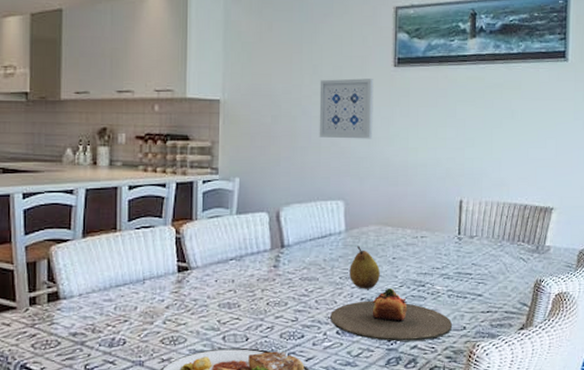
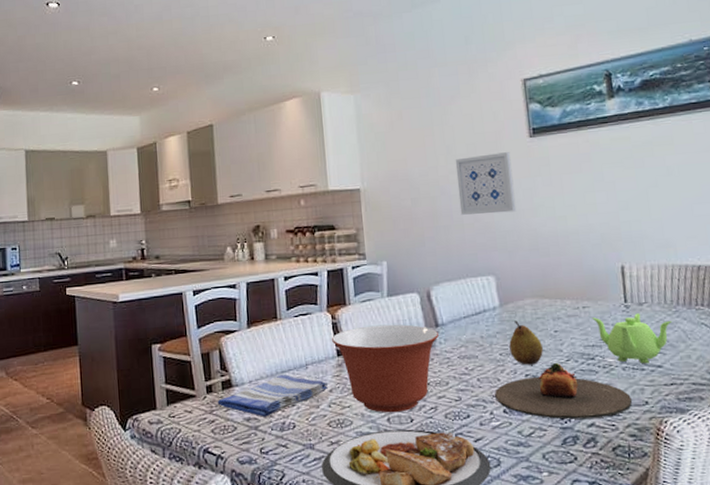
dish towel: none [41,289,164,332] -> present [217,374,328,417]
mixing bowl: none [173,242,283,332] -> present [331,324,439,413]
teapot: none [428,245,497,293] -> present [592,313,673,364]

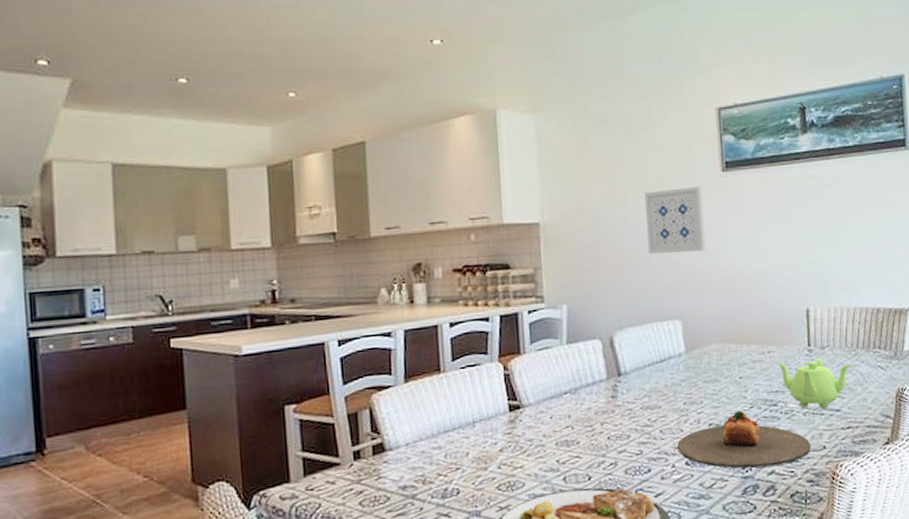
dish towel: present [217,374,328,417] -> none [366,434,498,484]
mixing bowl: present [331,324,439,413] -> none [502,374,621,472]
fruit: present [509,320,543,365] -> none [694,367,727,414]

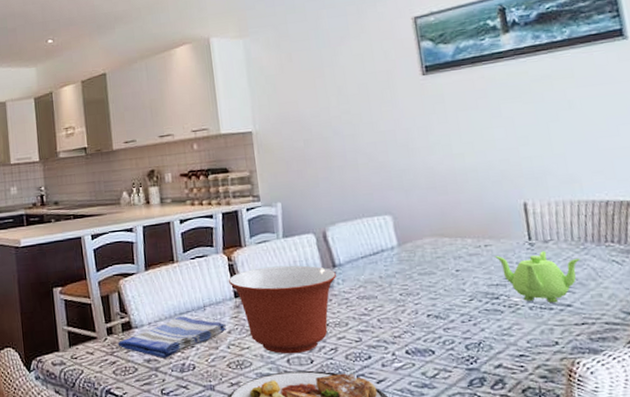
dish towel: none [366,434,498,484] -> present [118,316,226,358]
mixing bowl: none [502,374,621,472] -> present [228,265,336,354]
wall art: present [644,187,706,254] -> none [347,90,412,155]
plate: present [677,409,812,469] -> none [396,302,542,361]

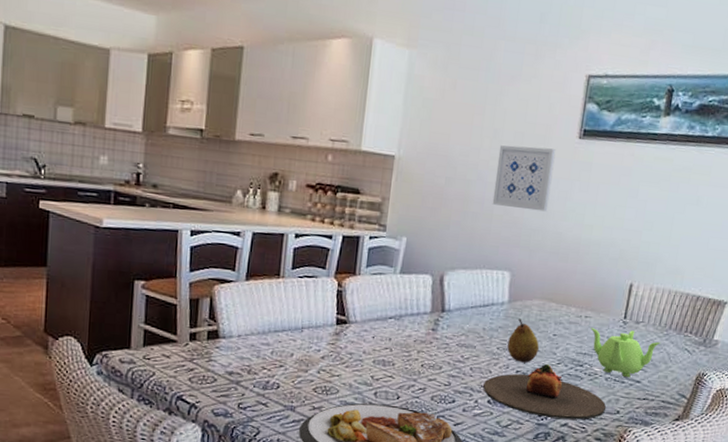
dish towel: present [118,316,226,358] -> none [200,334,320,373]
mixing bowl: present [228,265,336,354] -> none [333,299,443,388]
wall art: none [347,90,412,155] -> present [492,145,556,212]
plate: none [396,302,542,361] -> present [483,363,607,420]
fruit: none [409,260,445,305] -> present [507,318,539,363]

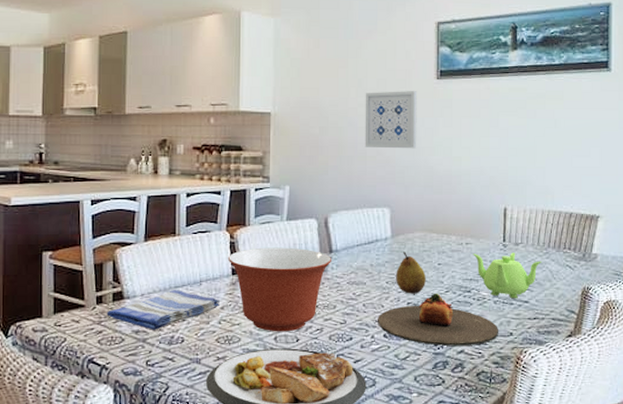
dish towel: none [200,334,320,373] -> present [106,290,220,330]
mixing bowl: none [333,299,443,388] -> present [227,247,331,332]

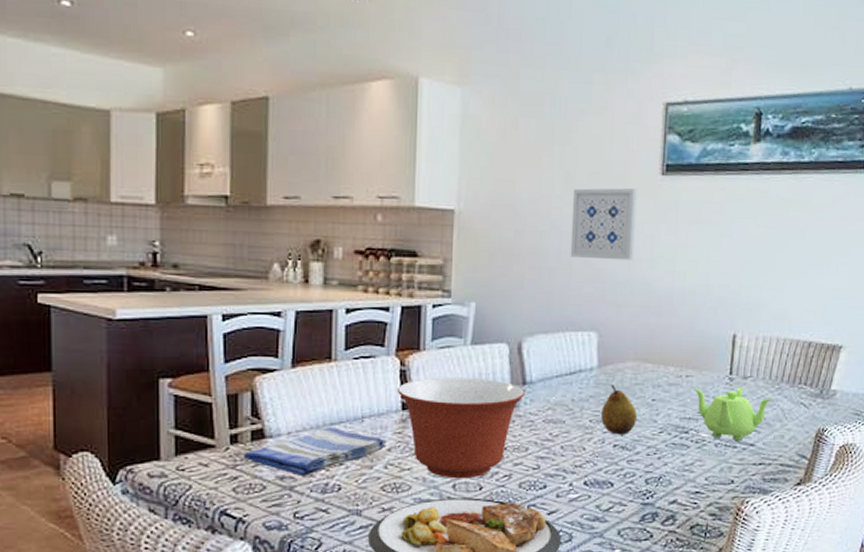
plate: present [378,293,499,346] -> none [577,433,719,495]

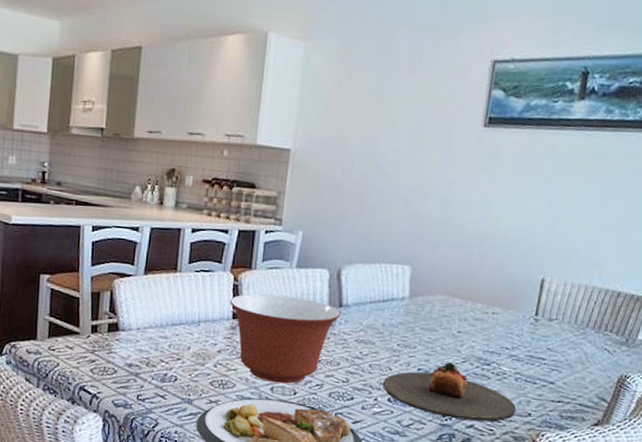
dish towel: present [243,428,386,476] -> none [101,327,217,366]
wall art: present [570,188,637,261] -> none [391,135,459,204]
plate: none [577,433,719,495] -> present [383,361,517,422]
fruit: present [601,385,637,435] -> none [408,314,442,361]
teapot: present [693,387,774,442] -> none [498,325,577,379]

